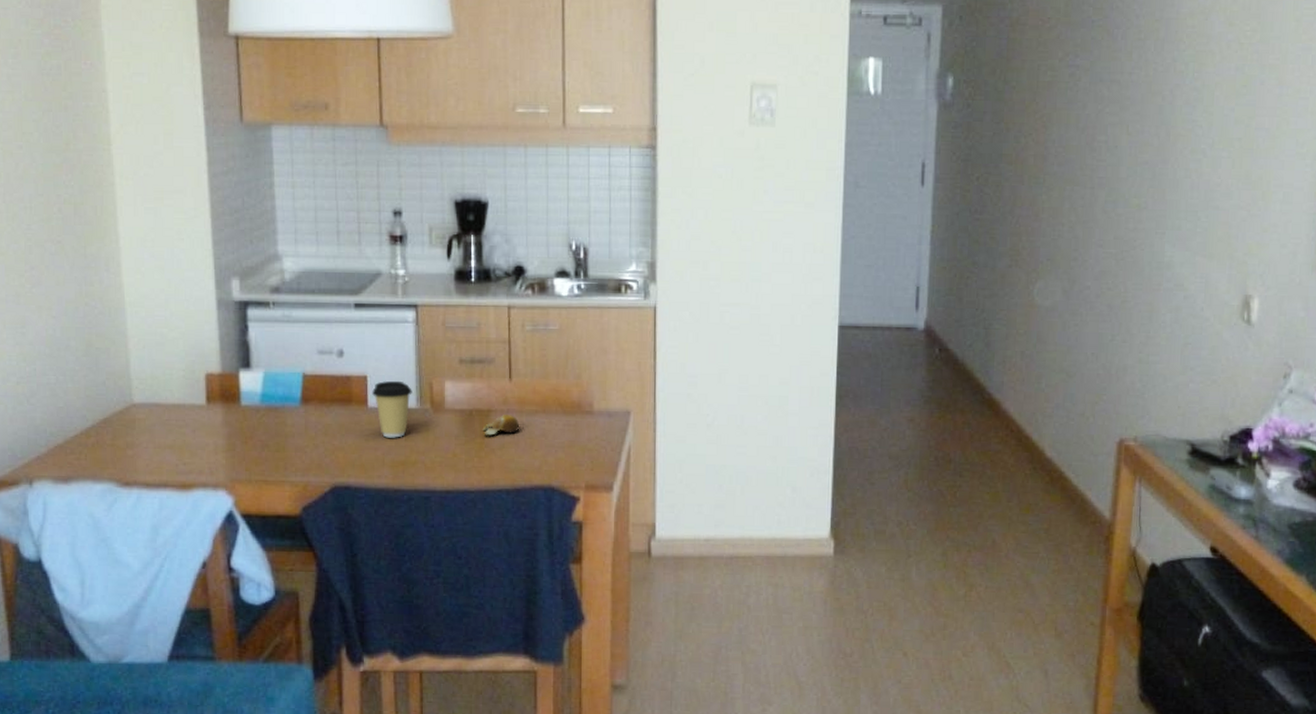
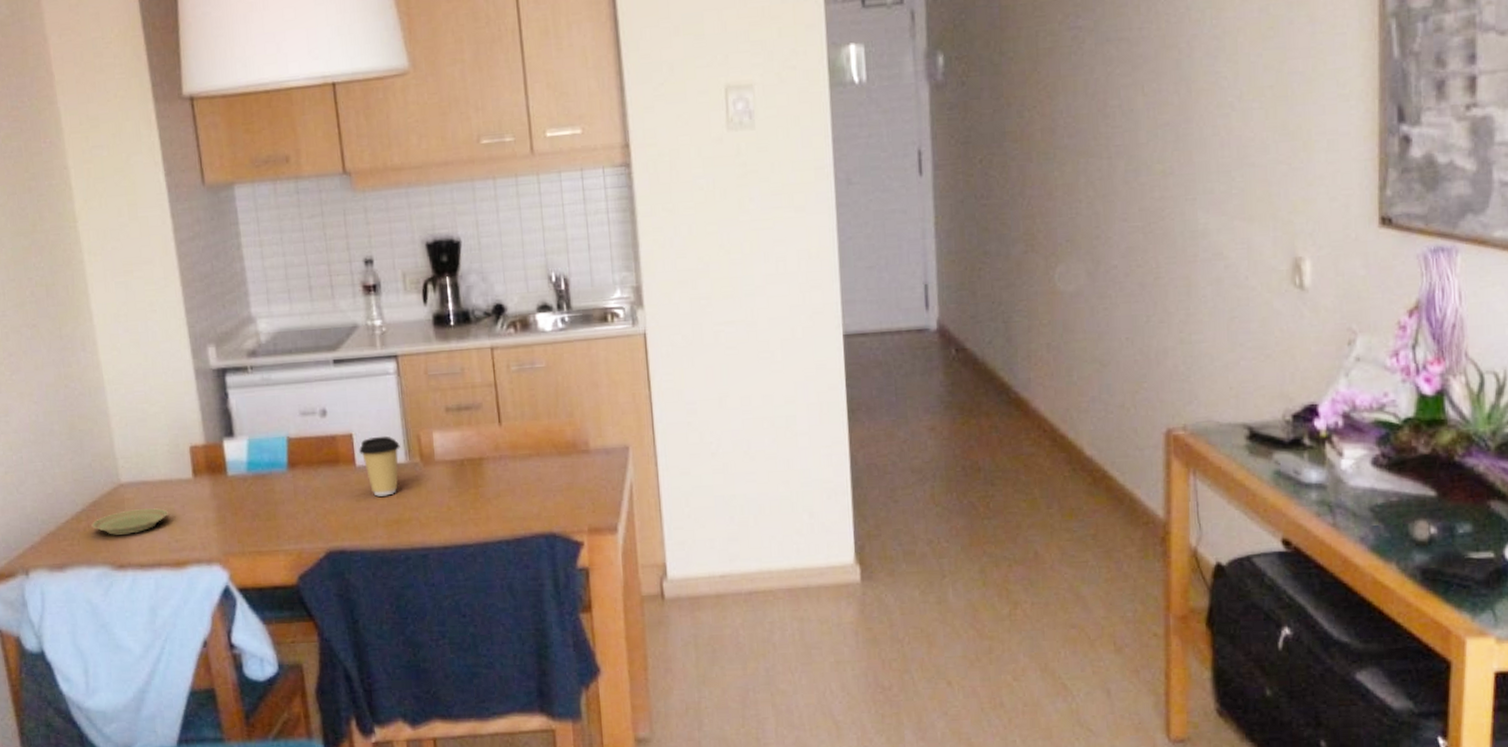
plate: none [100,429,178,454] -> present [91,507,168,535]
fruit: present [482,415,520,436] -> none [475,461,515,485]

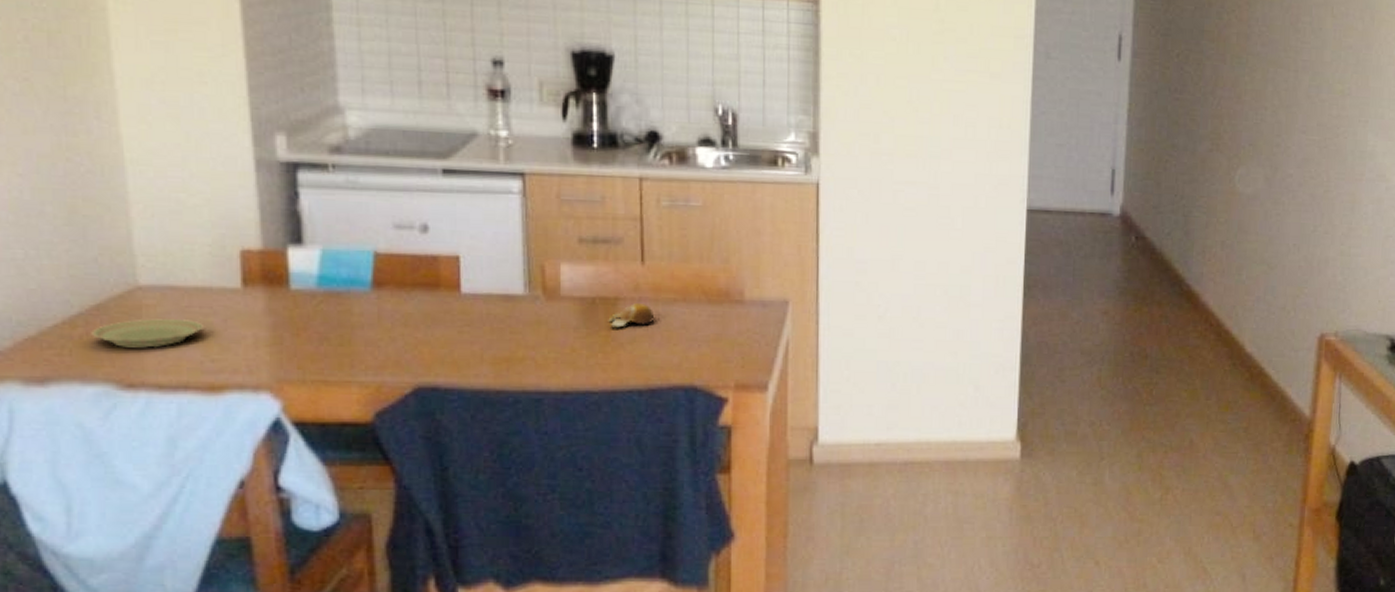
coffee cup: present [359,435,400,497] -> none [467,262,519,330]
fruit: none [475,461,515,485] -> present [608,303,655,328]

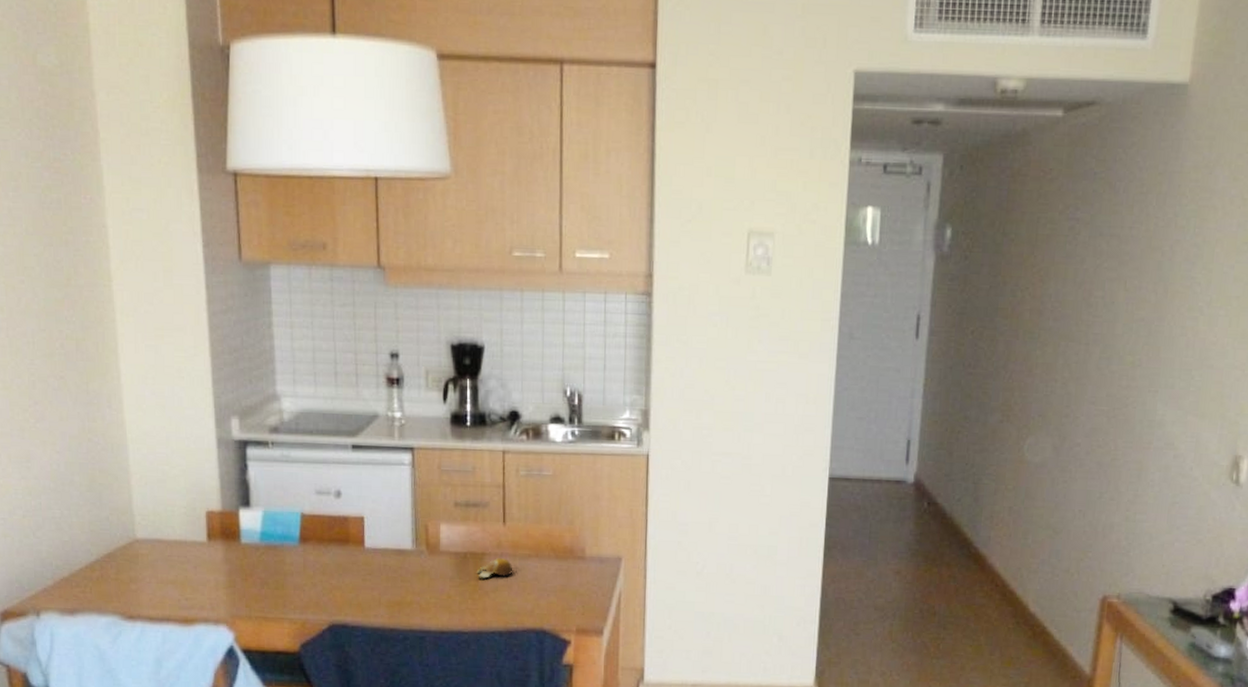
plate: present [91,317,203,348] -> none [105,564,180,588]

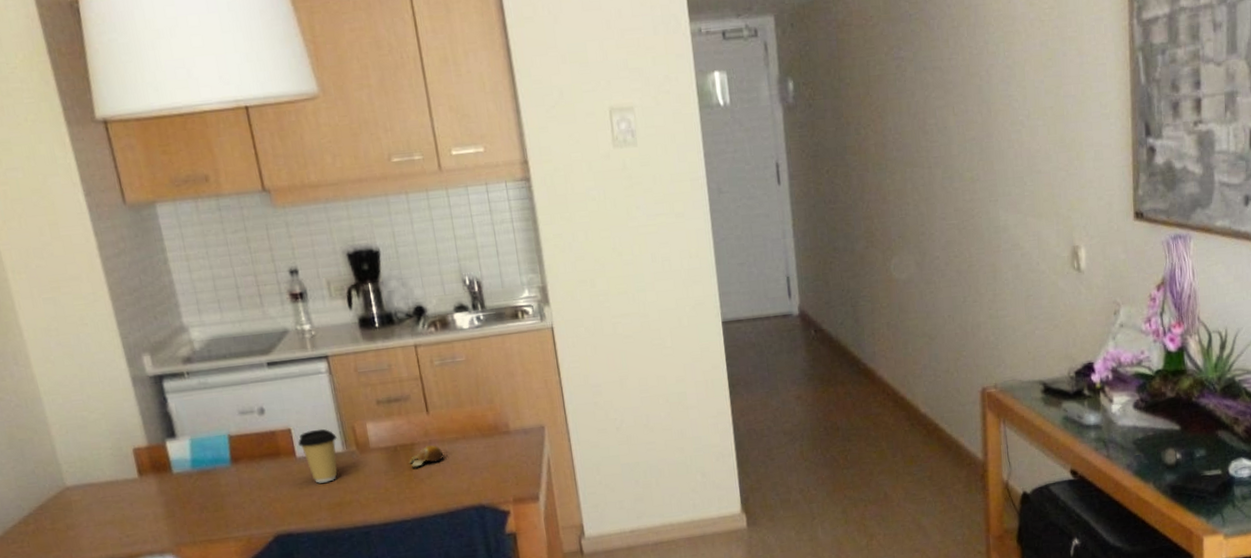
coffee cup: none [369,522,408,579] -> present [298,428,338,484]

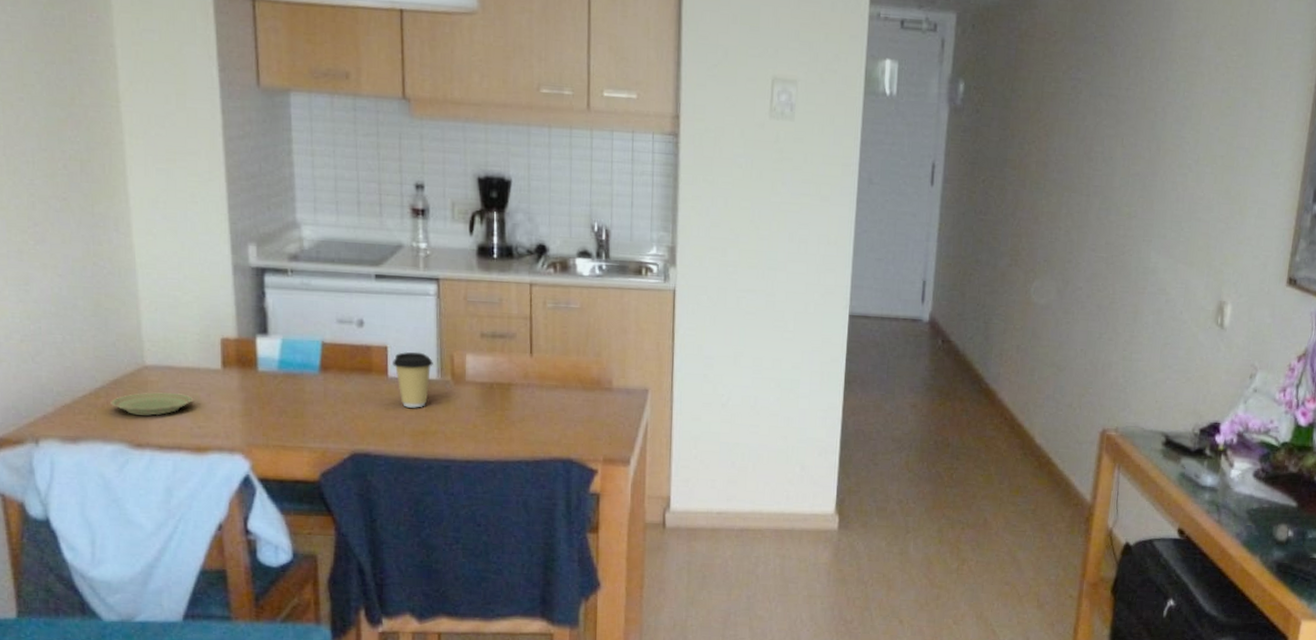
plate: none [40,507,117,535] -> present [110,392,193,416]
fruit: present [409,445,444,467] -> none [503,389,540,409]

